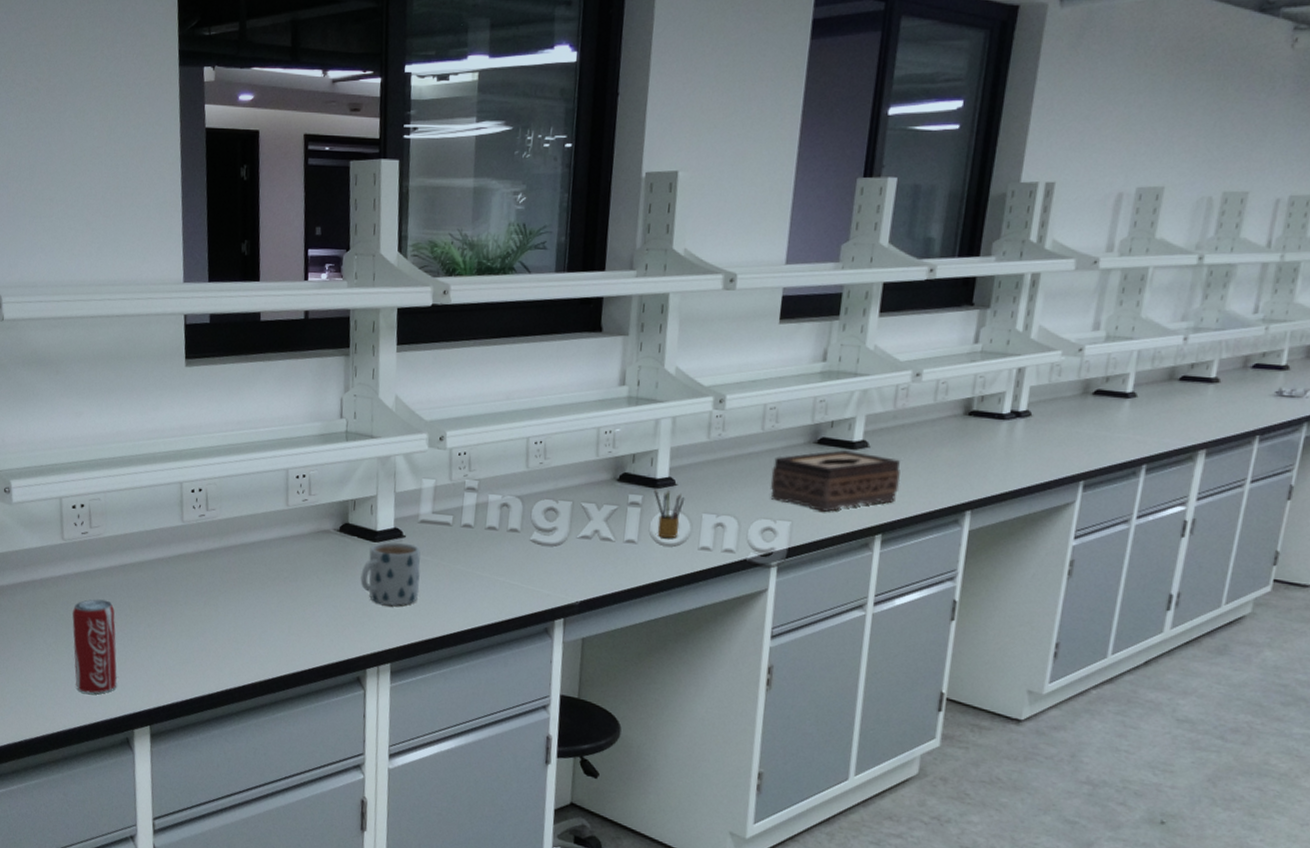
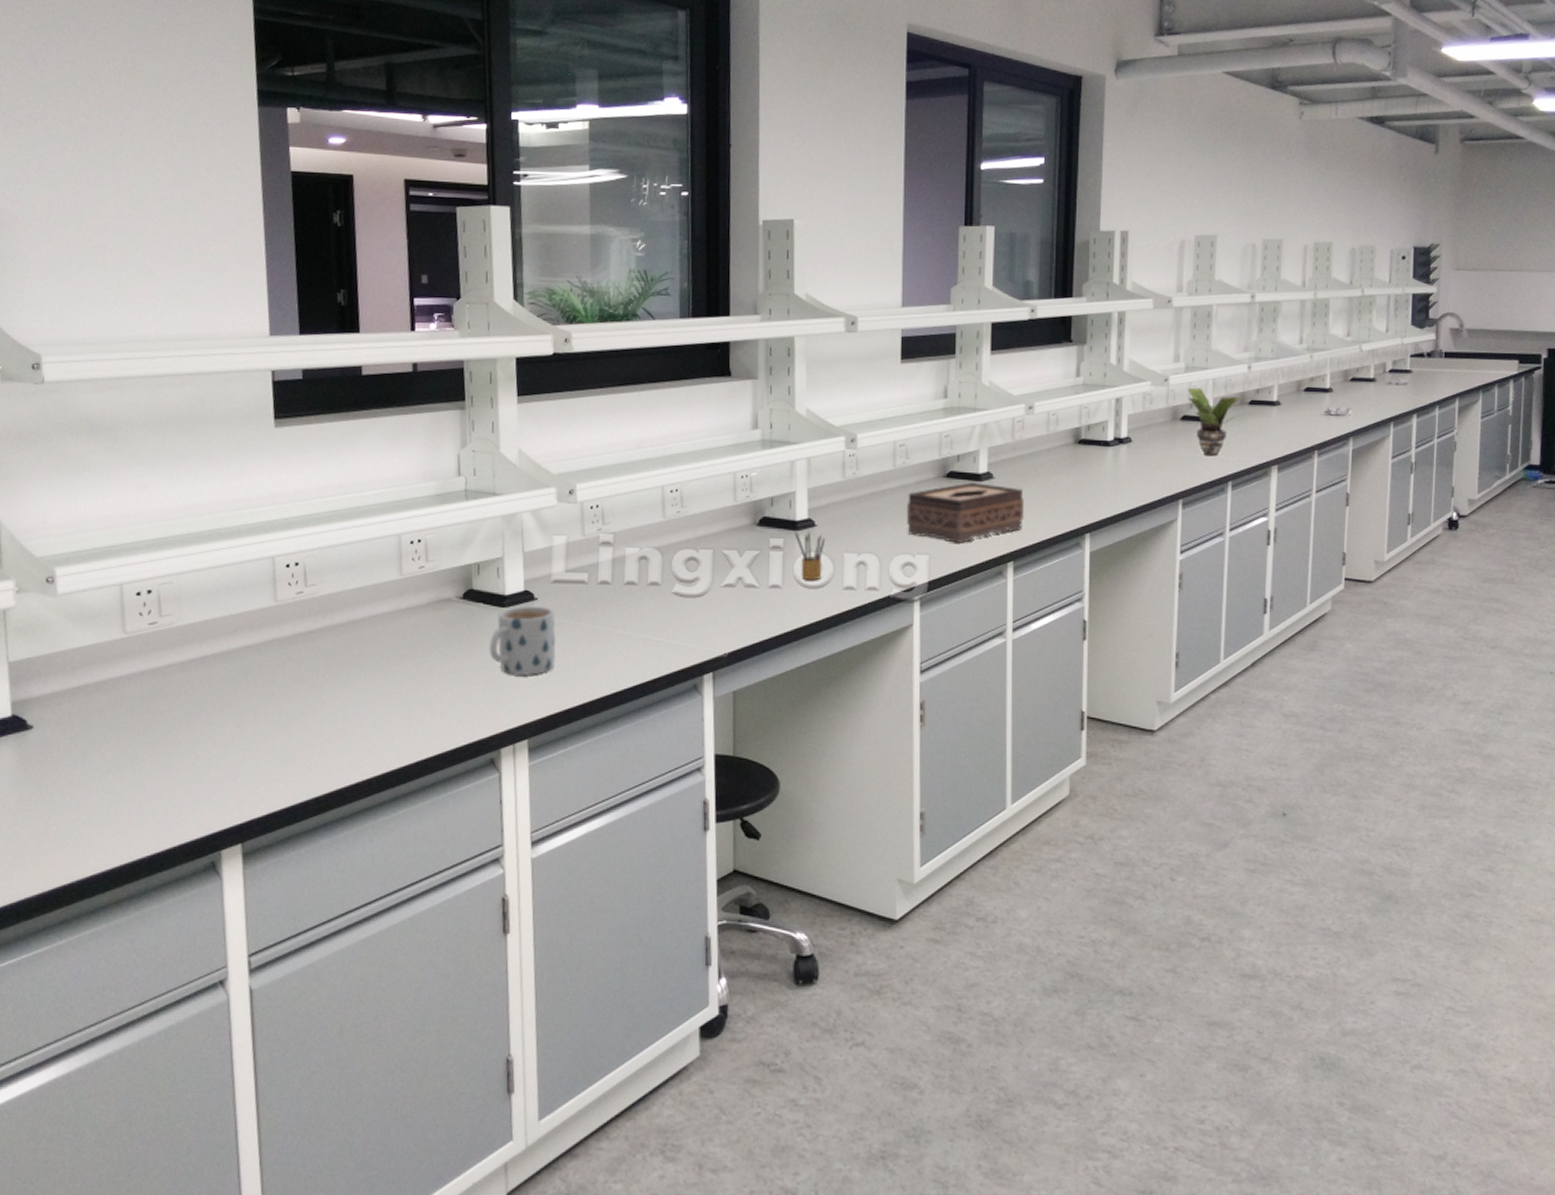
beverage can: present [72,599,118,694] -> none [138,700,199,814]
potted plant: none [1104,359,1180,435] -> present [1187,387,1250,455]

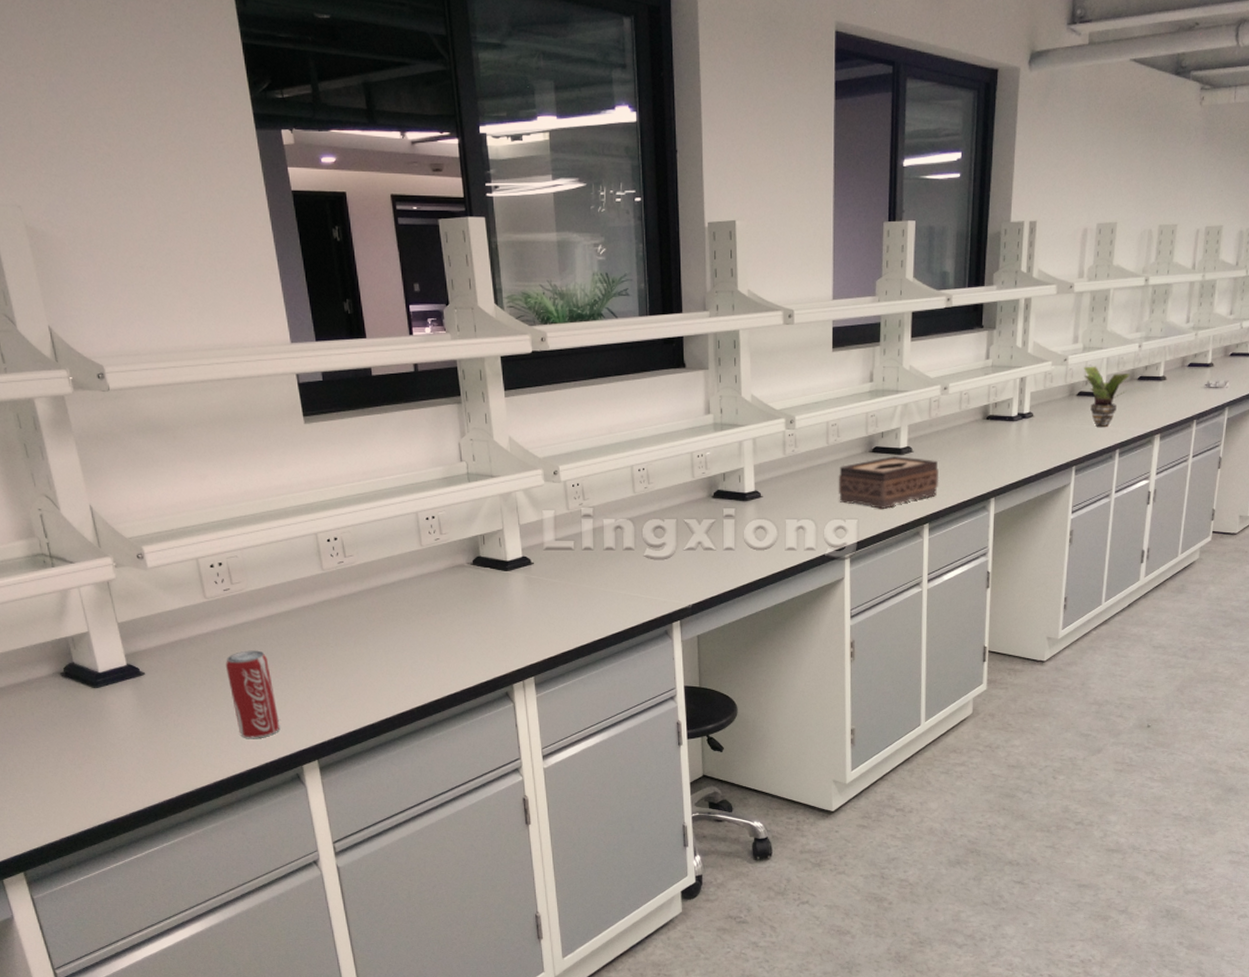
beverage can: none [138,700,199,814] -> present [226,650,280,738]
mug: present [489,605,556,676] -> none [497,569,552,627]
pencil box: present [795,530,826,581] -> none [744,501,770,544]

